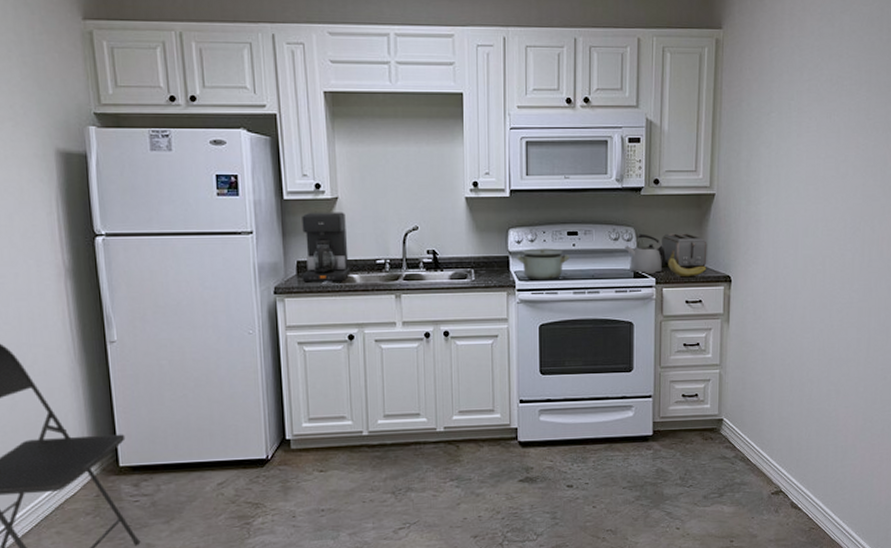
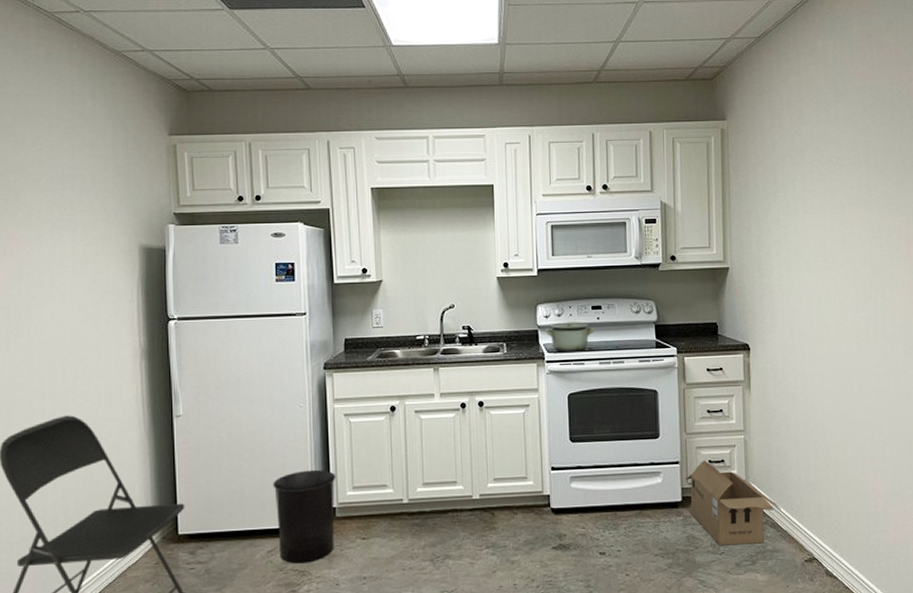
waste bin: none [221,400,291,496] -> present [273,469,336,564]
coffee maker: present [302,212,351,281] -> none [349,293,393,357]
kettle: present [625,233,666,274] -> none [646,306,686,344]
cardboard box: none [658,394,752,479] -> present [686,460,781,546]
toaster: present [662,233,707,272] -> none [681,305,725,341]
fruit: present [668,249,707,278] -> none [688,320,726,347]

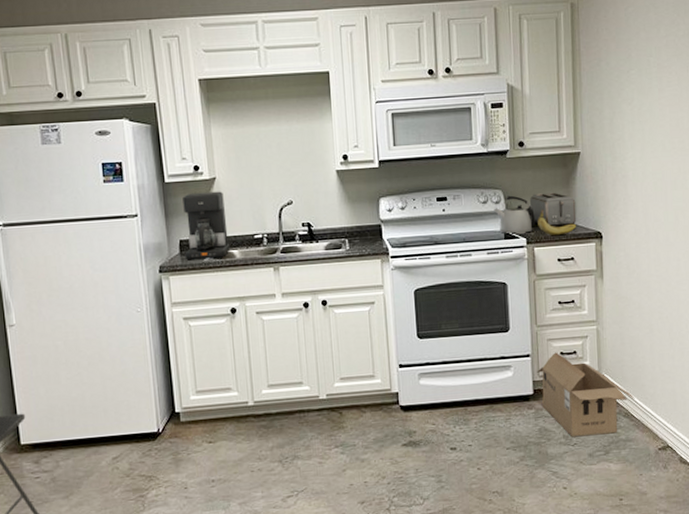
waste bin: present [273,469,336,564] -> none [114,374,181,470]
coffee maker: none [349,293,393,357] -> present [182,191,230,259]
saucepan: present [545,322,595,351] -> none [388,214,441,246]
kettle: none [646,306,686,344] -> present [494,195,535,235]
toaster: none [681,305,725,341] -> present [530,192,577,230]
fruit: none [688,320,726,347] -> present [538,209,577,236]

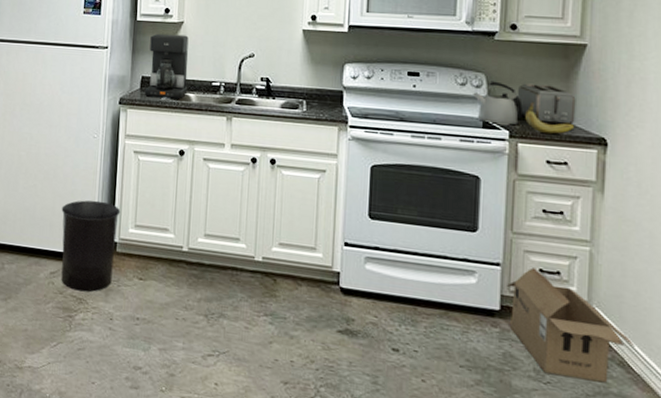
waste bin: none [114,374,181,470] -> present [61,200,121,292]

